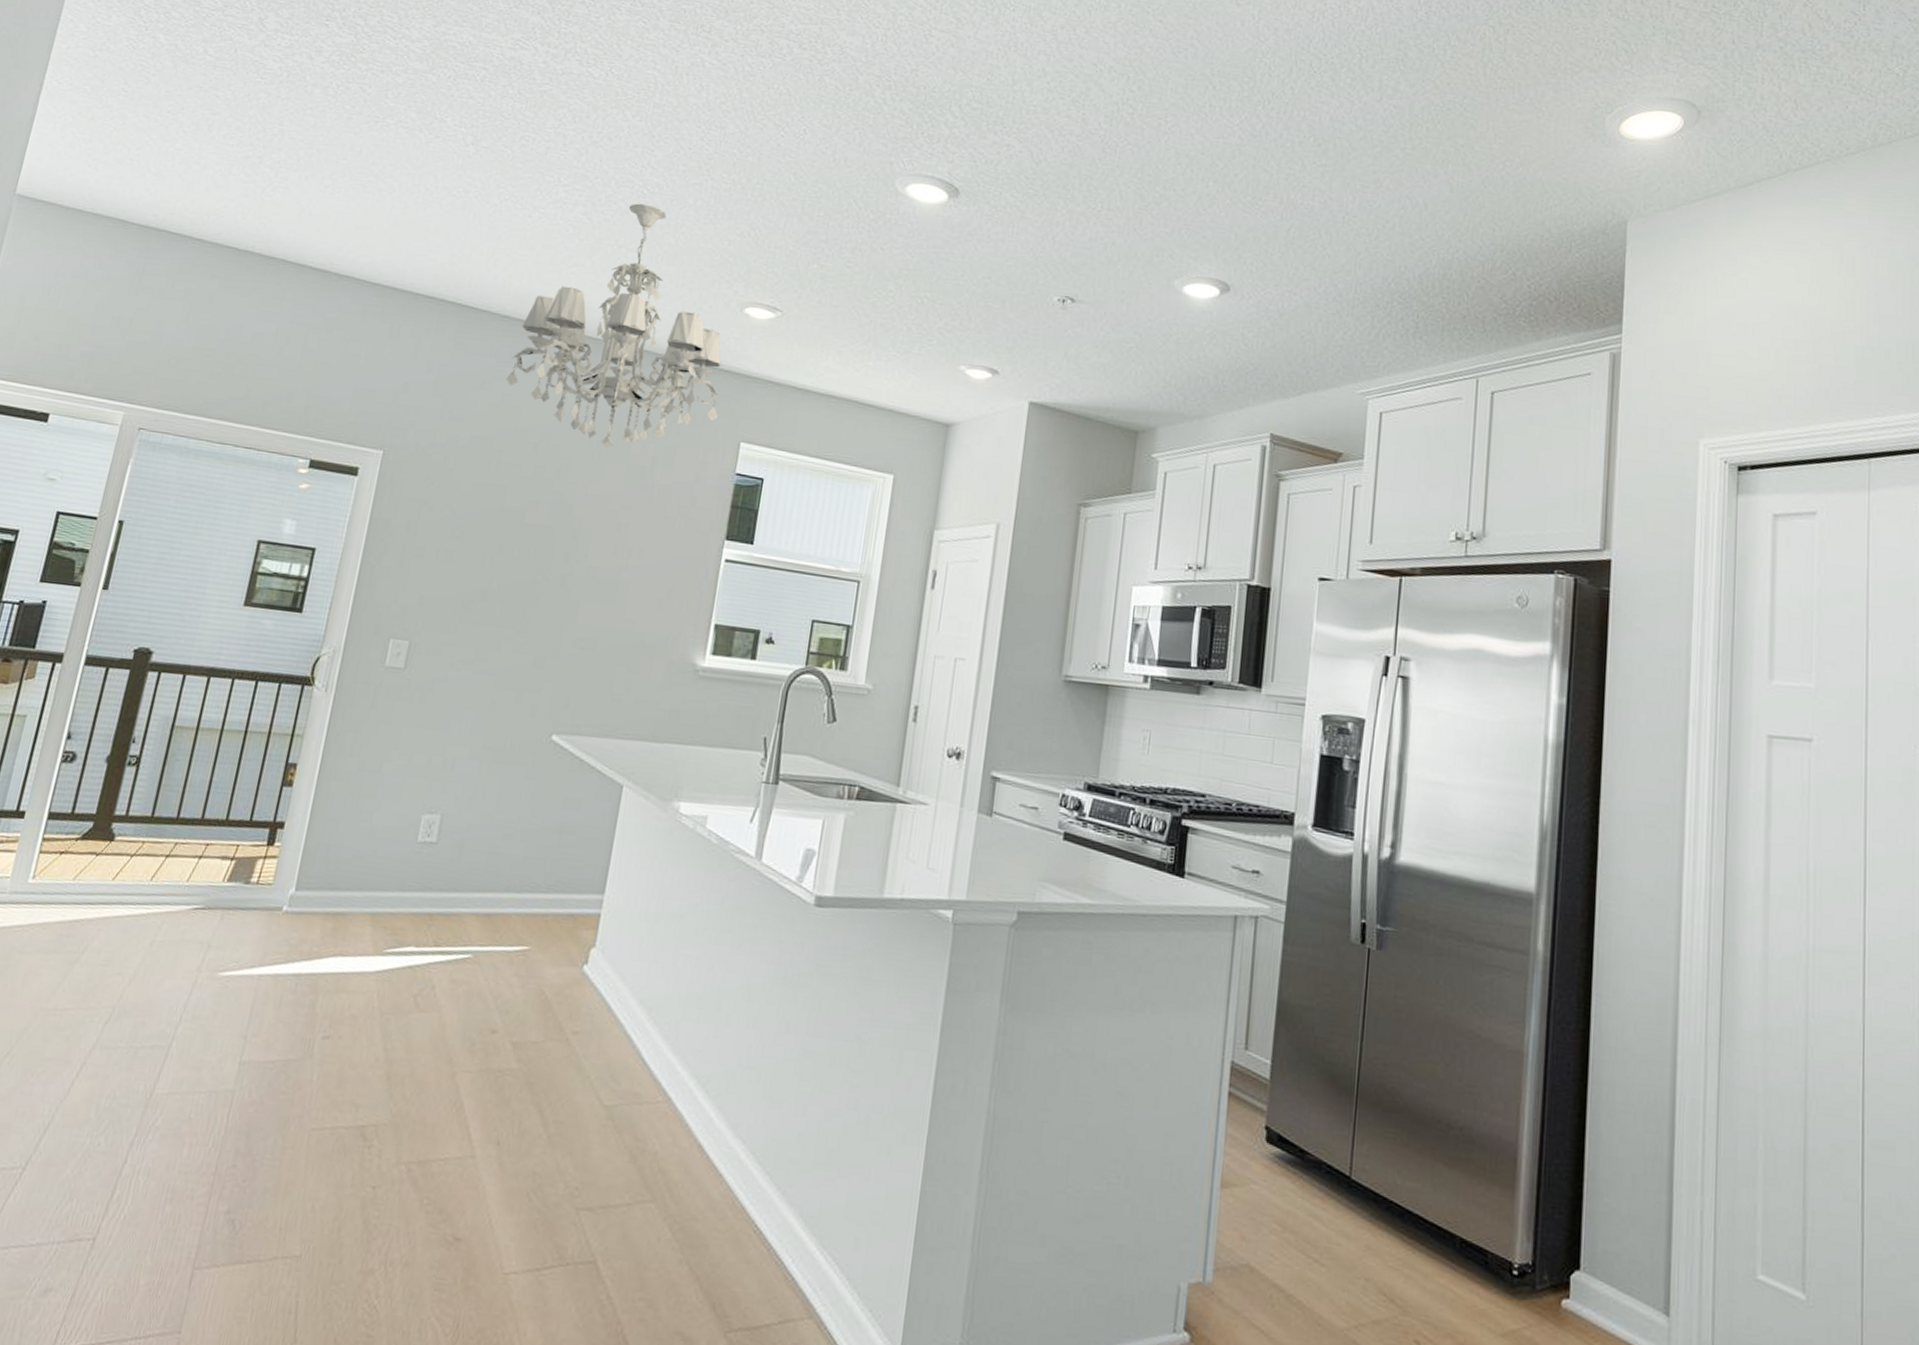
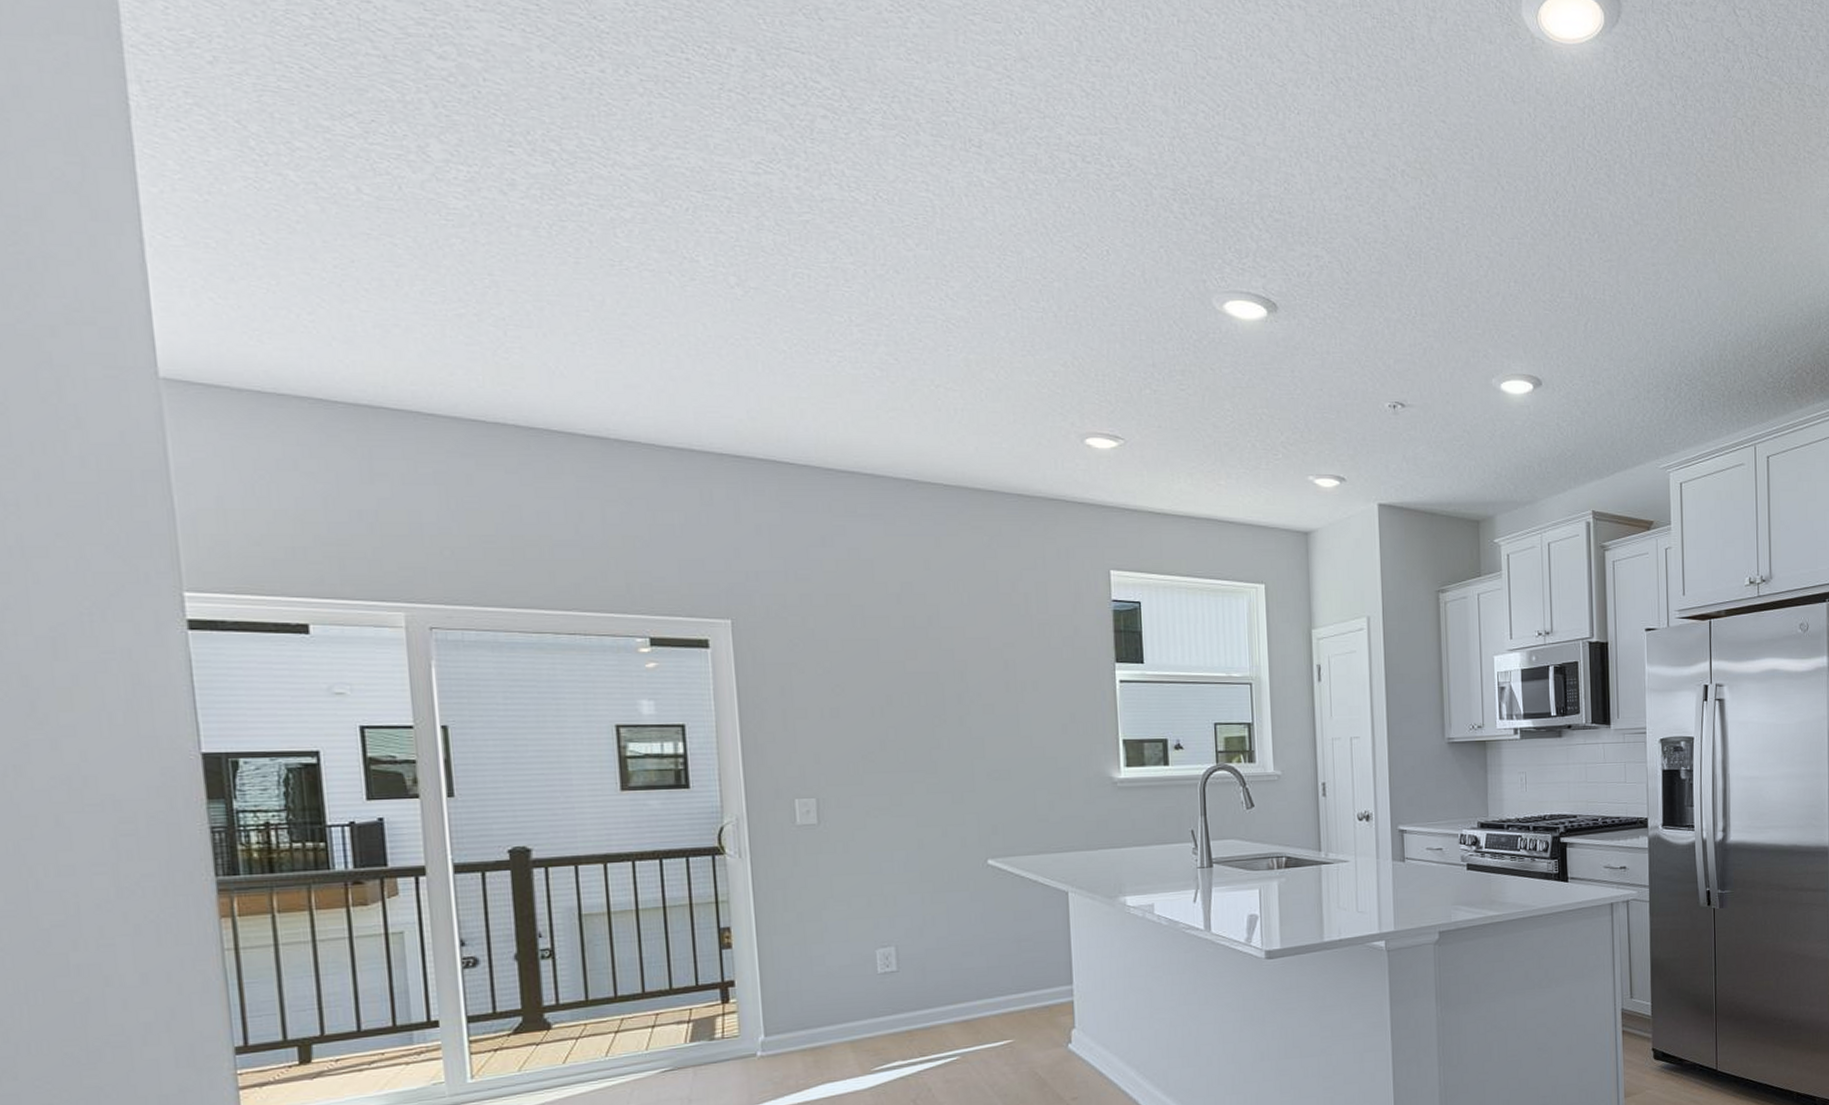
chandelier: present [506,203,721,449] -> none [847,339,1082,591]

